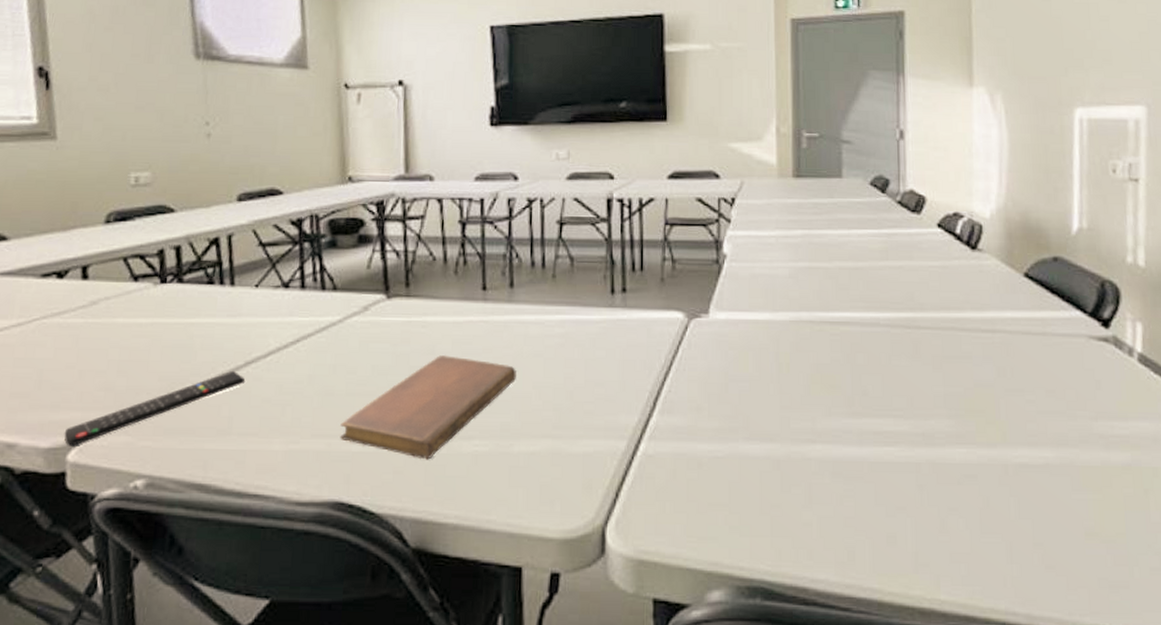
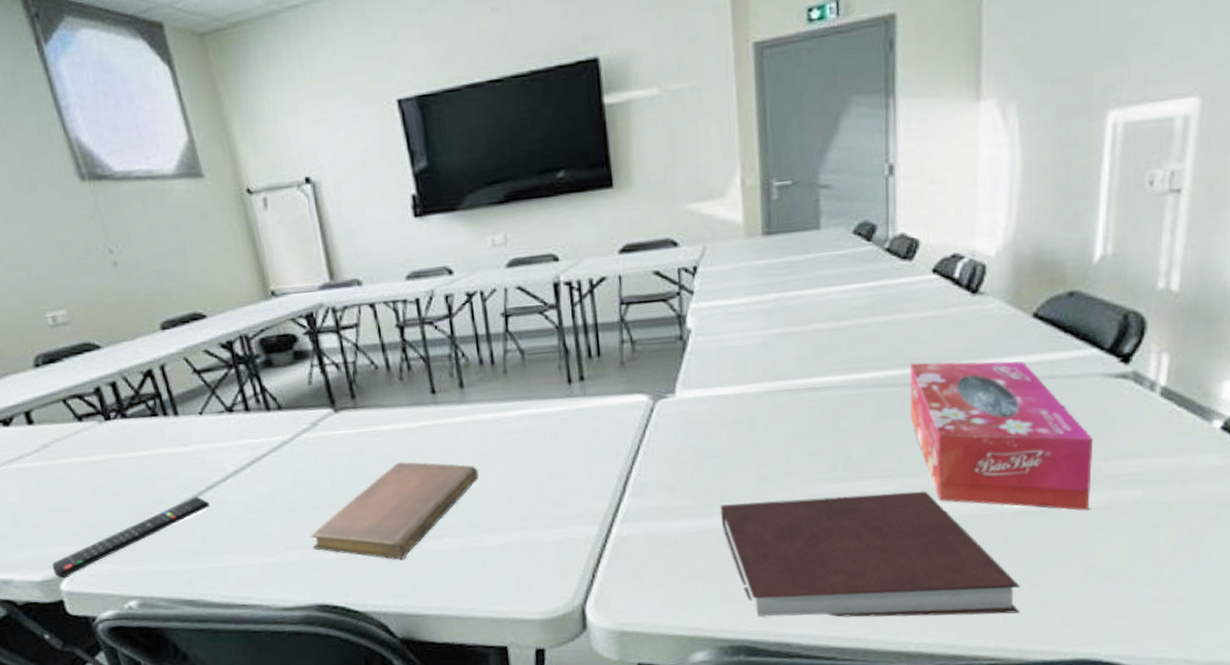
notebook: none [744,430,1027,573] -> present [720,491,1021,618]
tissue box: none [919,308,1085,470] -> present [909,361,1094,511]

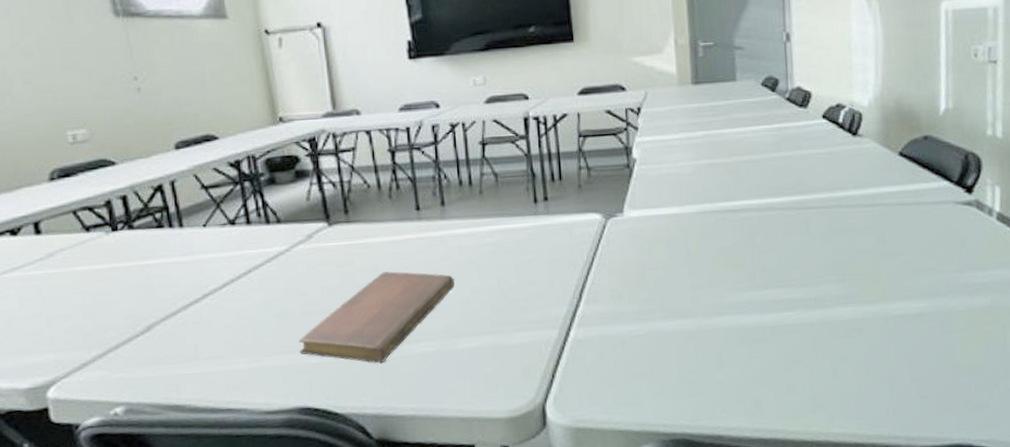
remote control: present [51,496,211,578] -> none [41,303,206,385]
notebook: present [720,491,1021,618] -> none [661,297,905,411]
tissue box: present [909,361,1094,511] -> none [809,190,952,315]

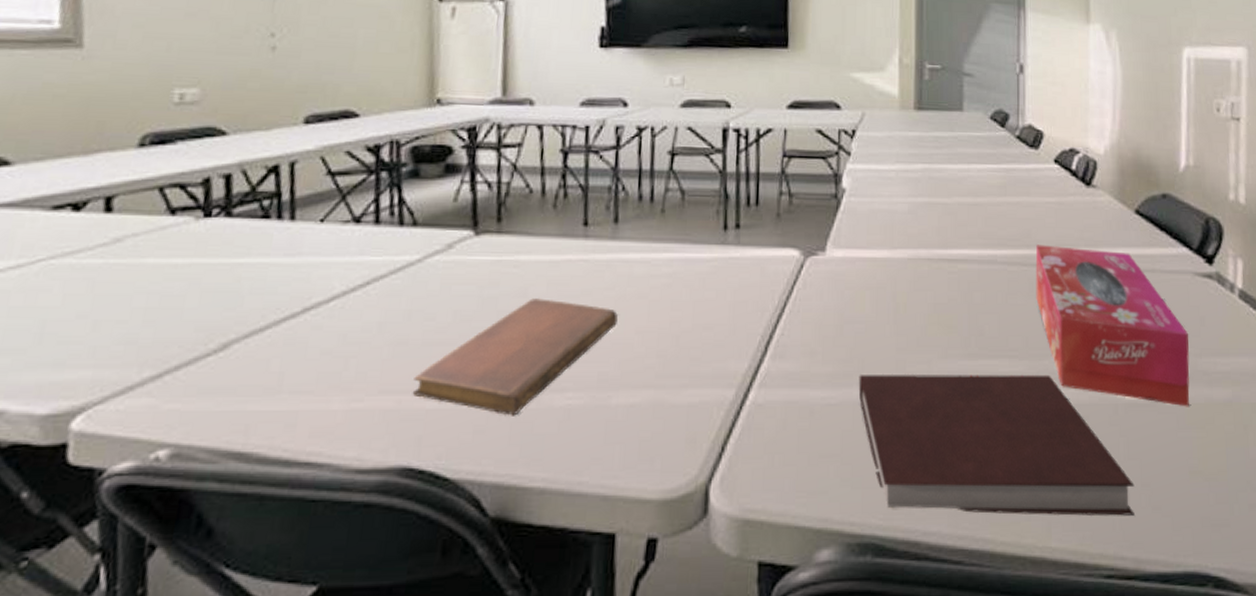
notebook: none [661,297,905,411] -> present [858,374,1135,516]
tissue box: none [809,190,952,315] -> present [1035,244,1190,407]

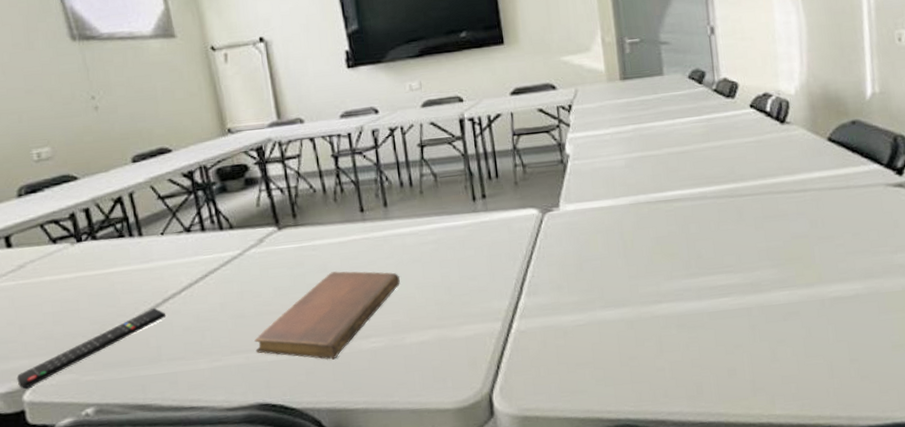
remote control: none [68,318,303,412] -> present [17,307,166,389]
notebook: present [858,374,1135,516] -> none [600,282,846,397]
tissue box: present [1035,244,1190,407] -> none [740,175,888,295]

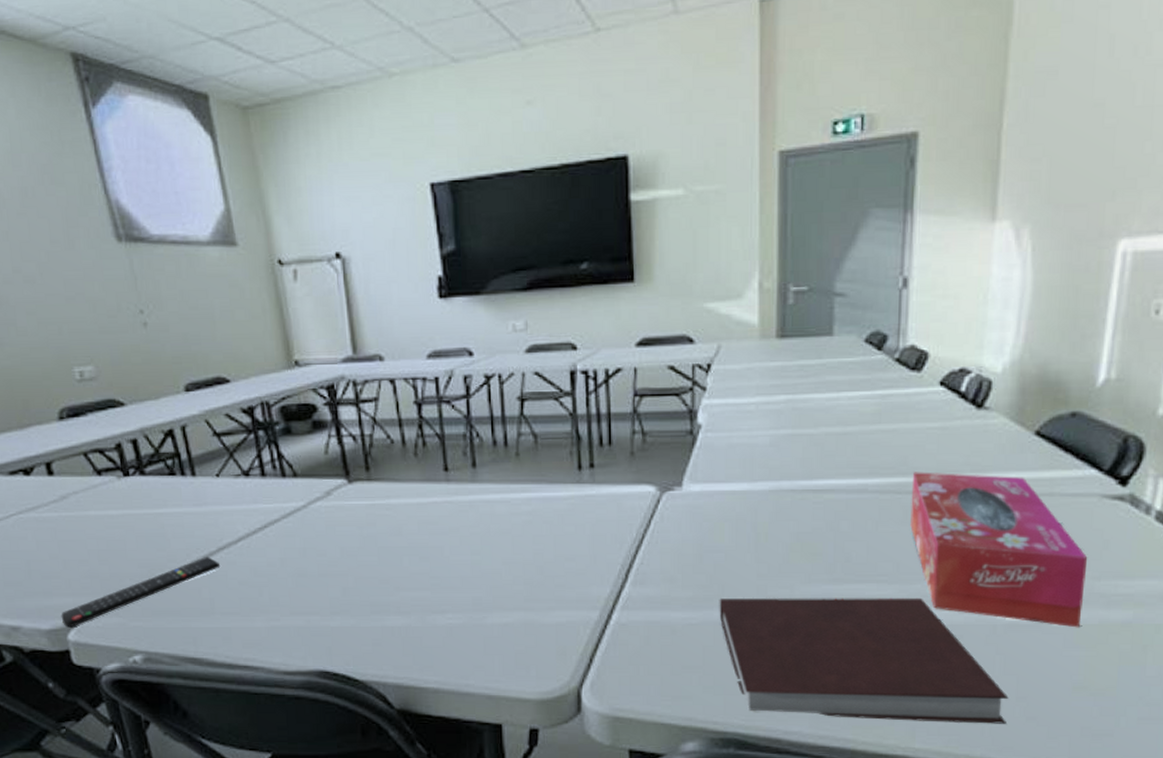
notebook: present [254,271,400,360] -> none [317,536,485,633]
notebook: none [600,282,846,397] -> present [719,597,1009,724]
tissue box: none [740,175,888,295] -> present [910,472,1088,628]

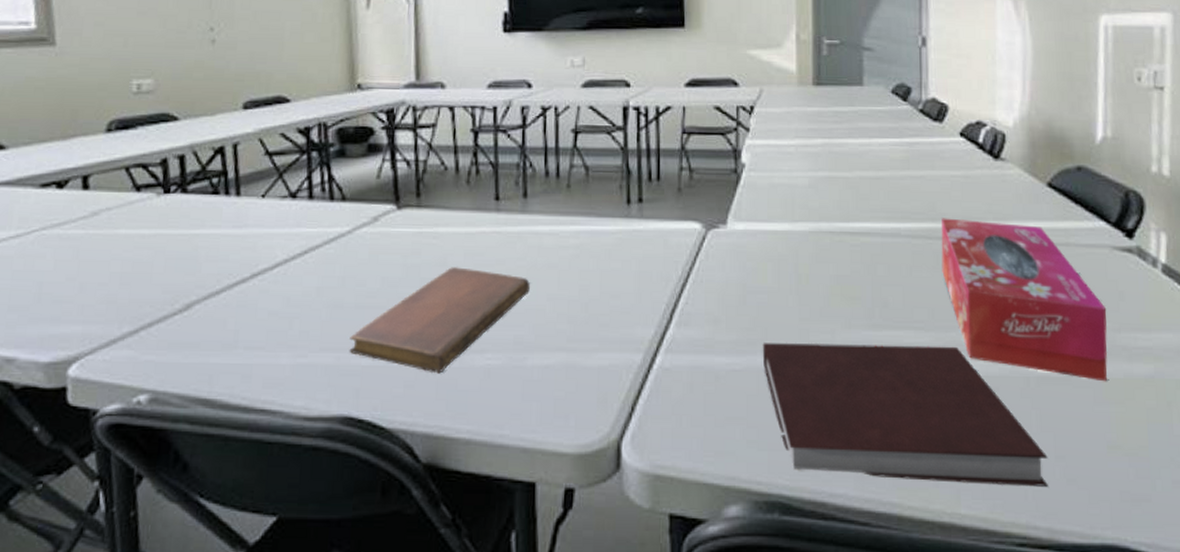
remote control: present [61,556,221,628] -> none [64,282,252,361]
notebook: none [317,536,485,633] -> present [349,267,530,374]

